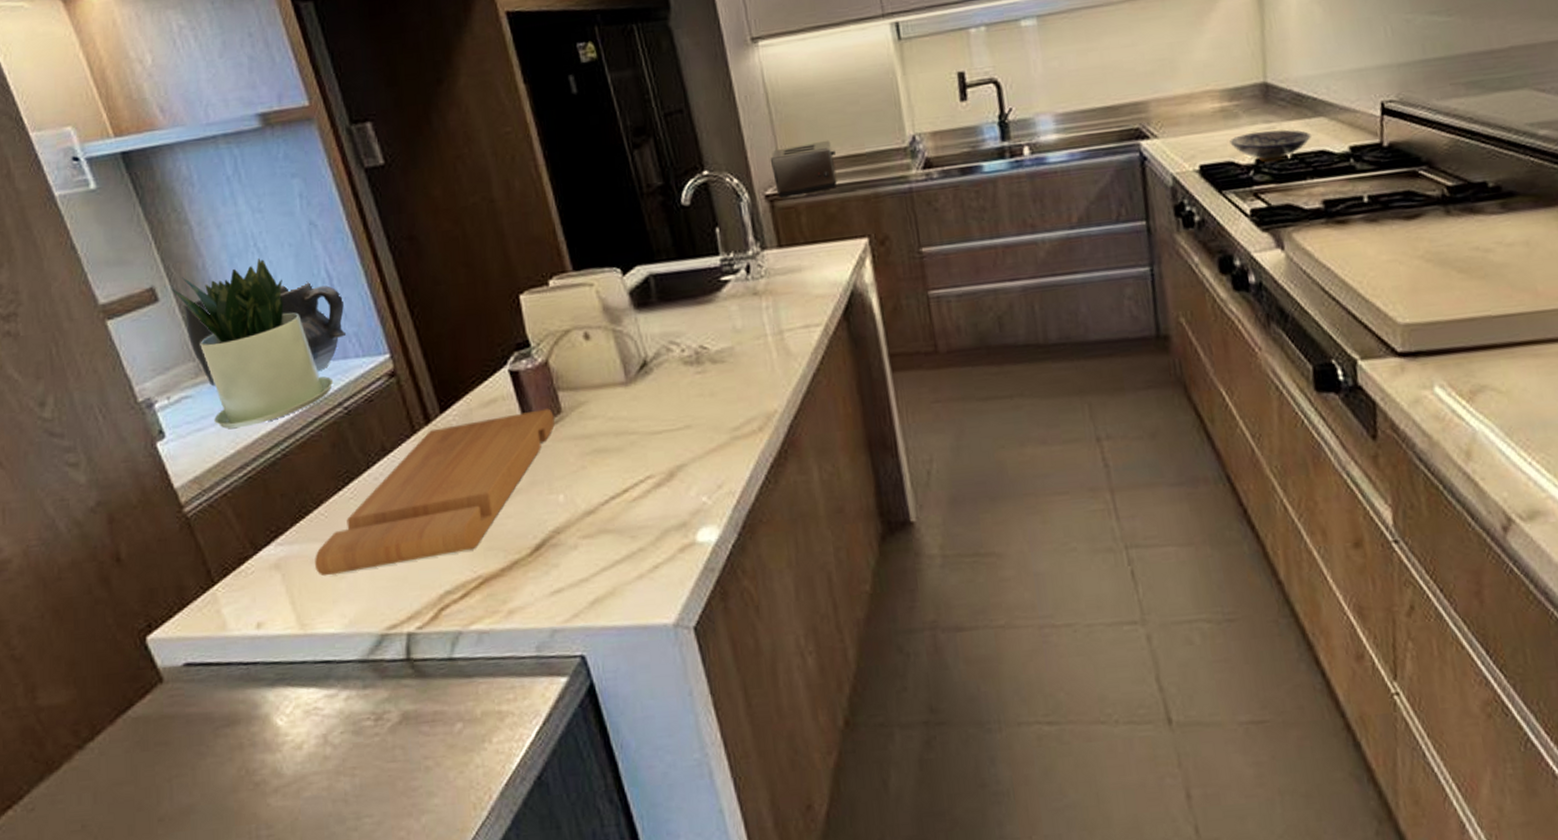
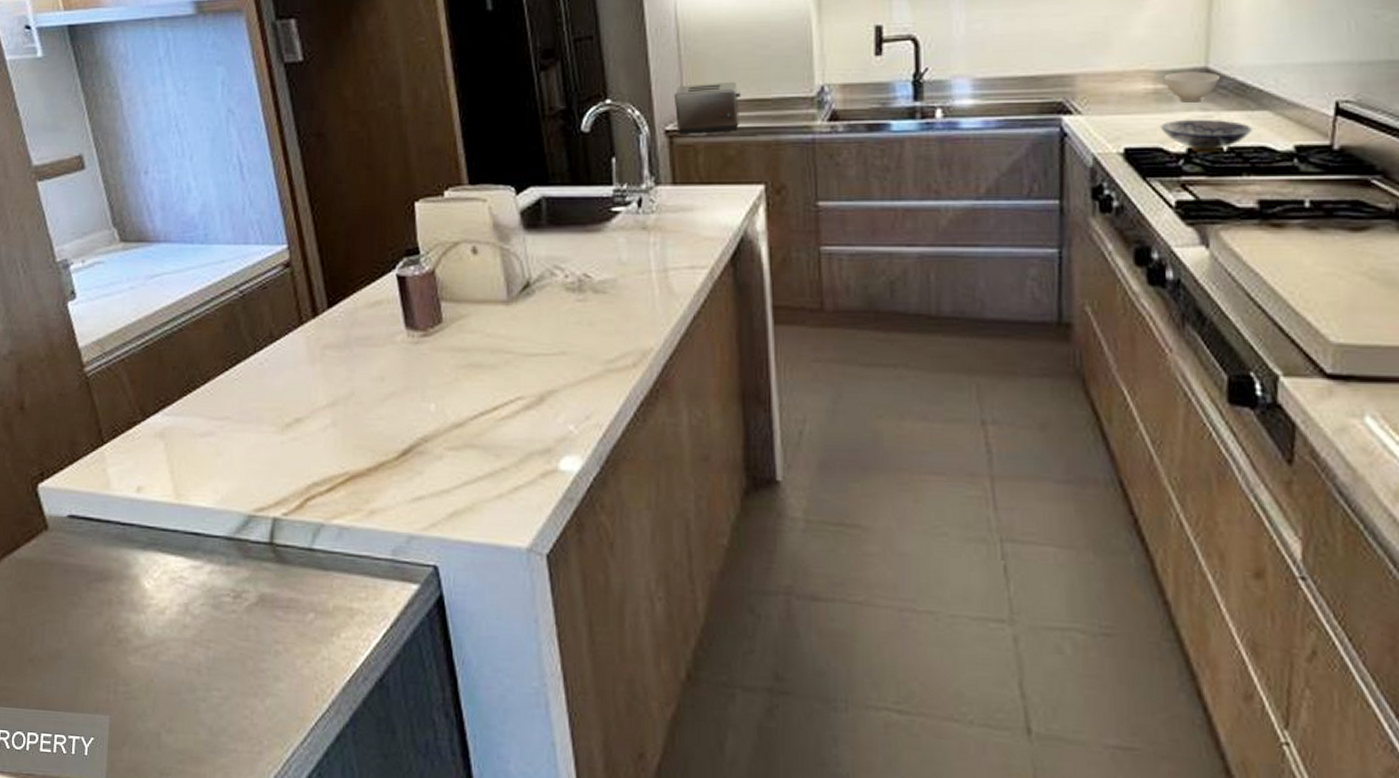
planter: present [171,258,334,429] -> none [97,139,233,298]
vase: present [183,300,215,387] -> none [106,173,130,256]
ceramic jug: present [280,281,347,372] -> none [193,165,250,254]
cutting board: present [315,408,555,577] -> none [196,317,434,451]
bowl: none [1228,86,1278,117] -> present [1163,71,1220,103]

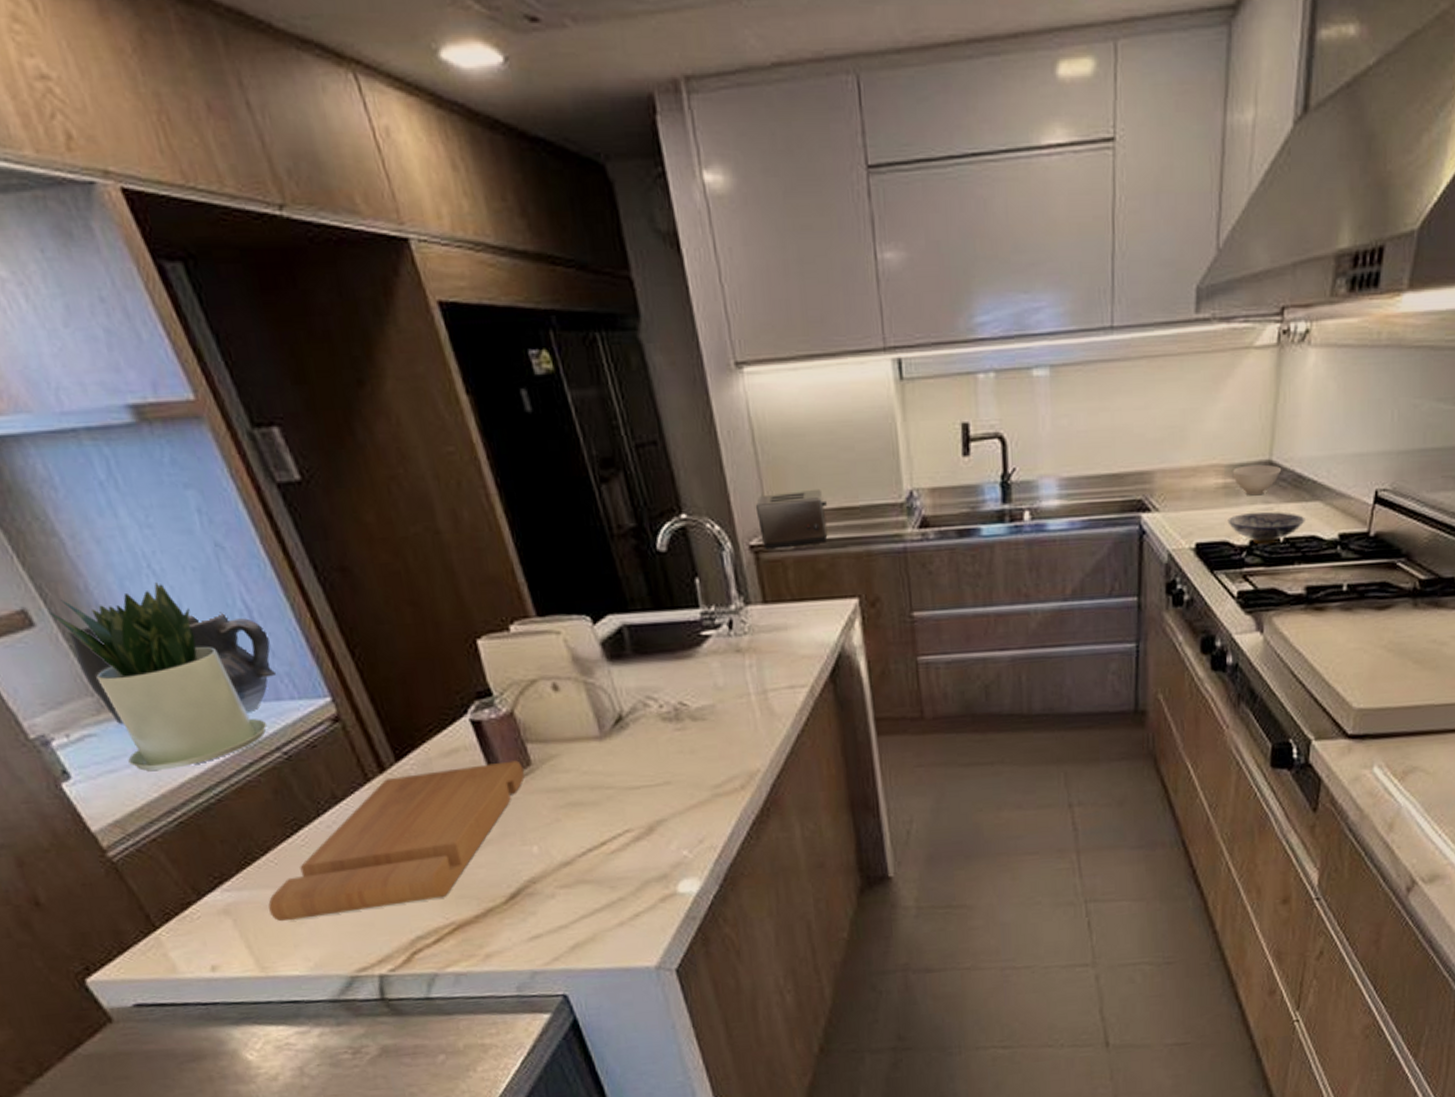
planter: none [97,139,233,298] -> present [48,582,268,771]
vase: none [106,173,130,256] -> present [68,628,123,725]
ceramic jug: none [193,165,250,254] -> present [187,612,277,714]
cutting board: none [196,317,434,451] -> present [268,760,525,922]

